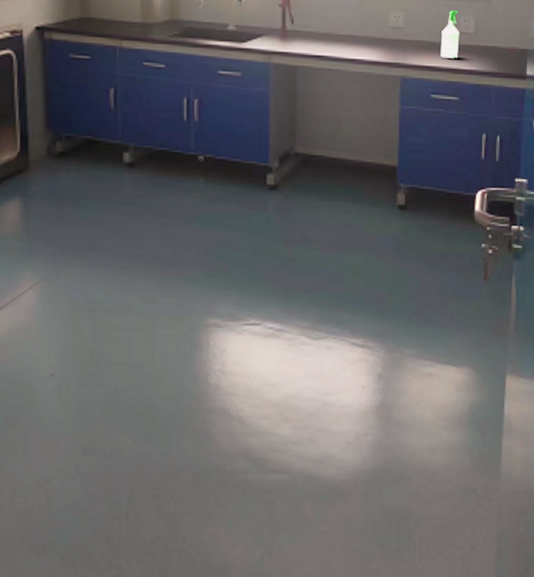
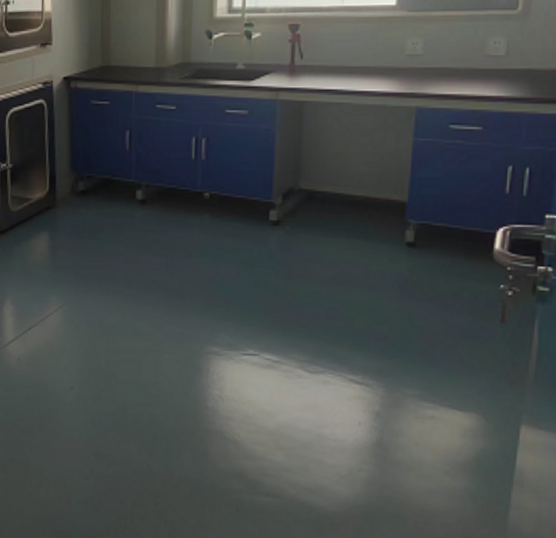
spray bottle: present [440,11,459,59] -> none [463,32,487,85]

